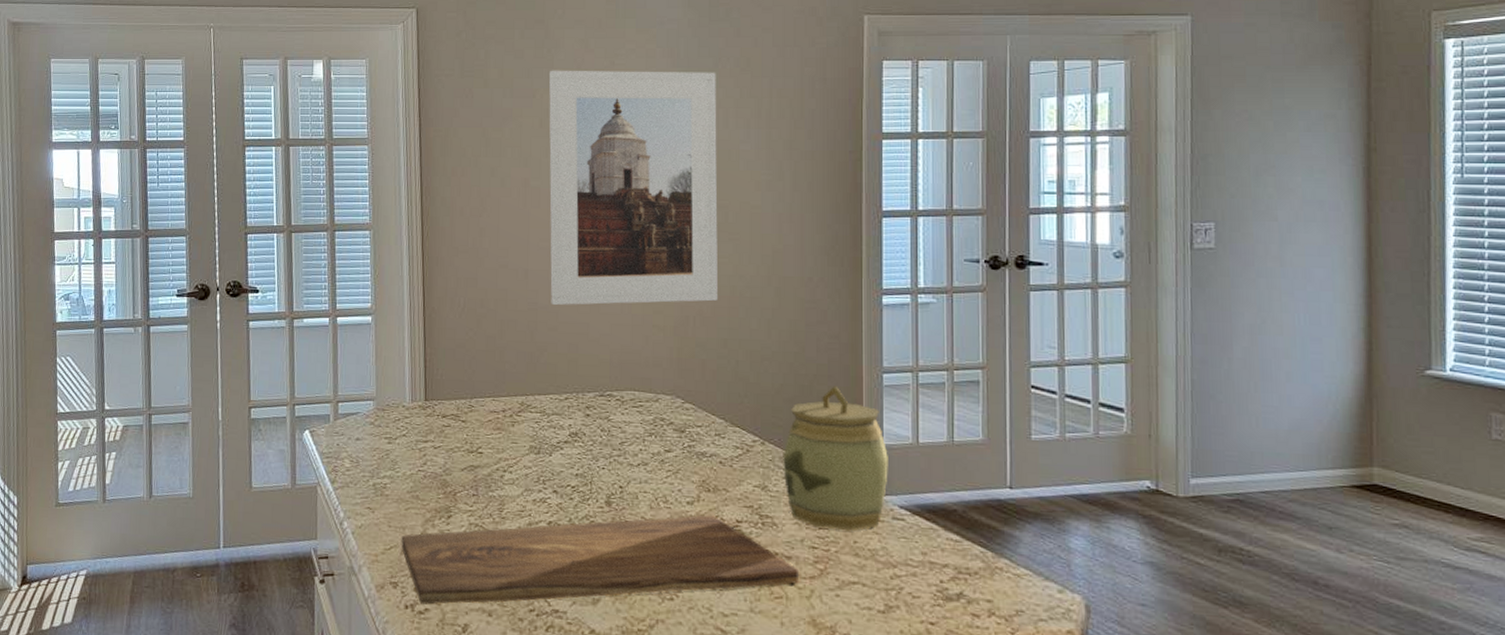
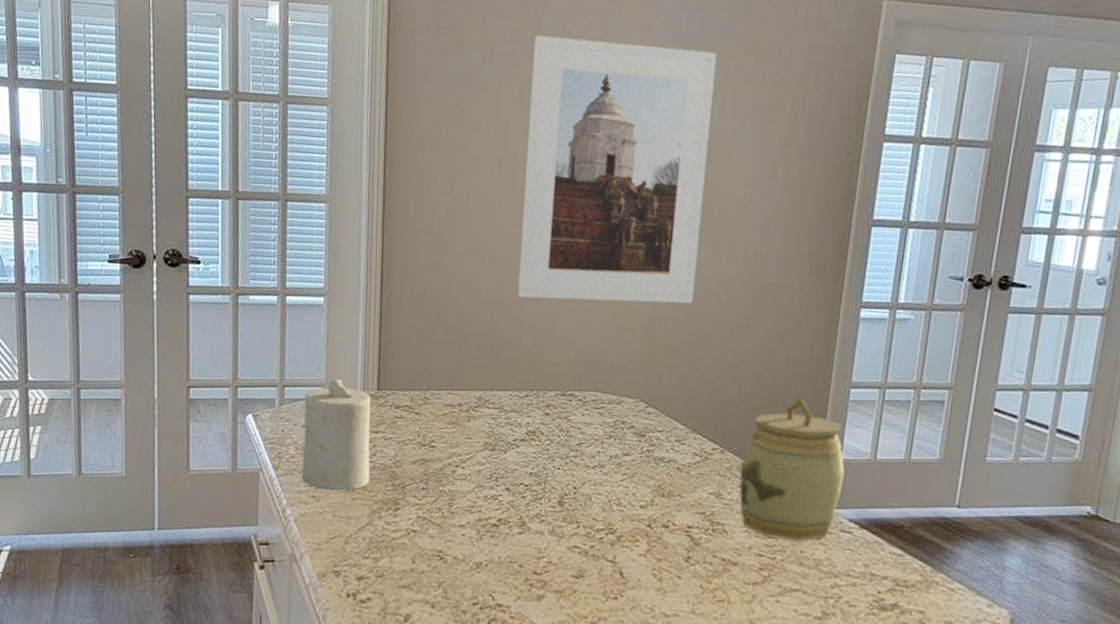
candle: none [357,390,422,502] -> present [301,377,371,492]
cutting board: present [401,515,800,605] -> none [345,519,744,595]

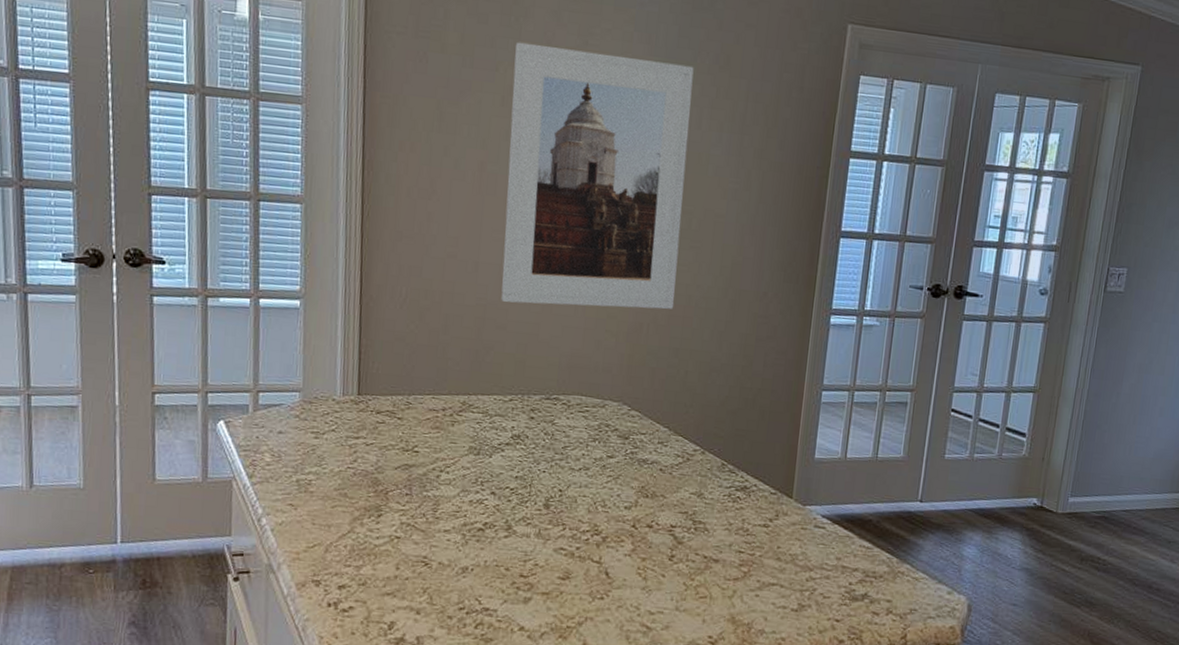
candle: present [301,377,371,492] -> none [278,382,351,499]
jar: present [739,398,845,541] -> none [720,400,818,537]

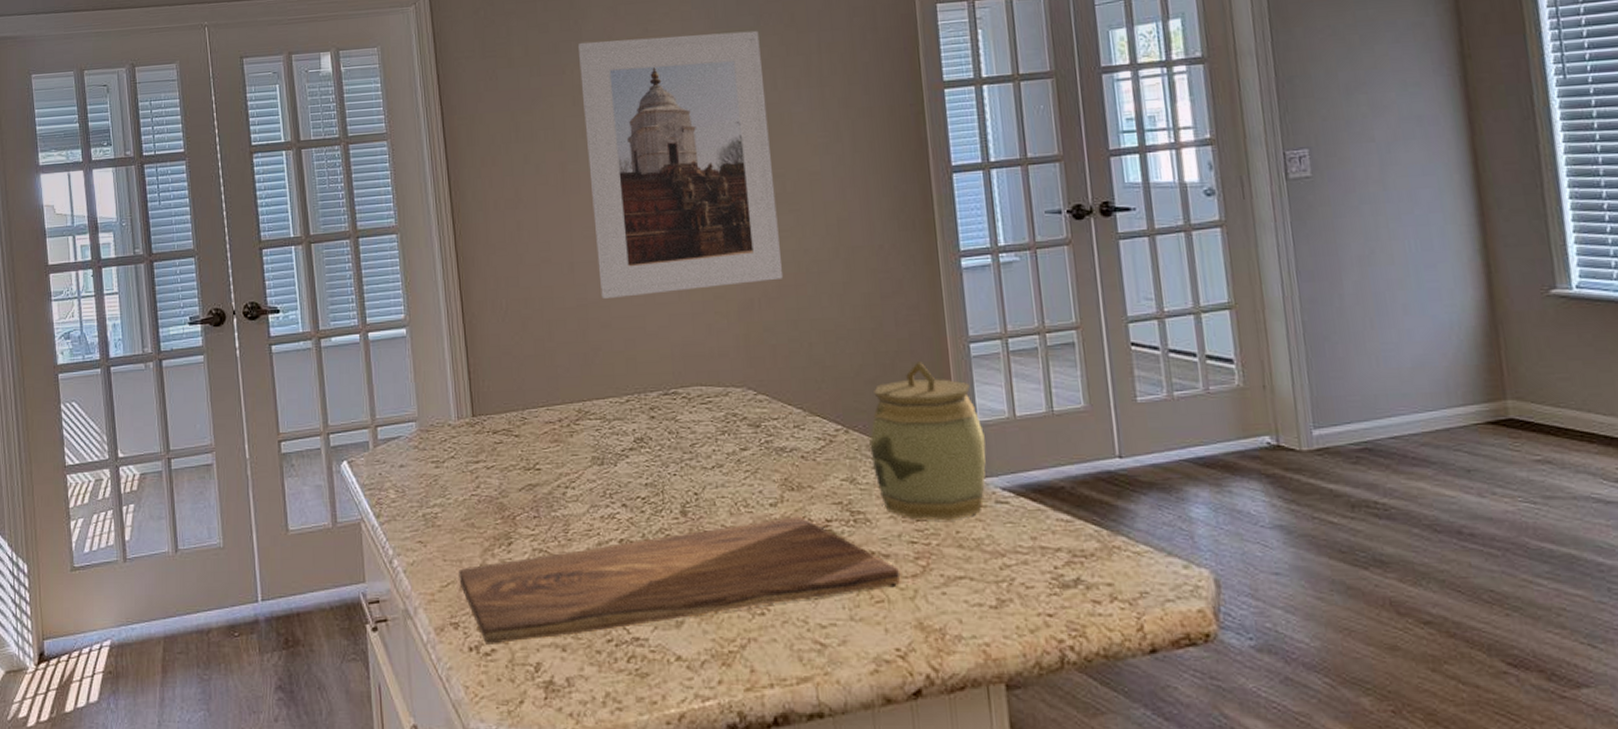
cutting board: none [325,519,725,603] -> present [458,516,901,644]
jar: none [720,400,818,537] -> present [869,362,986,520]

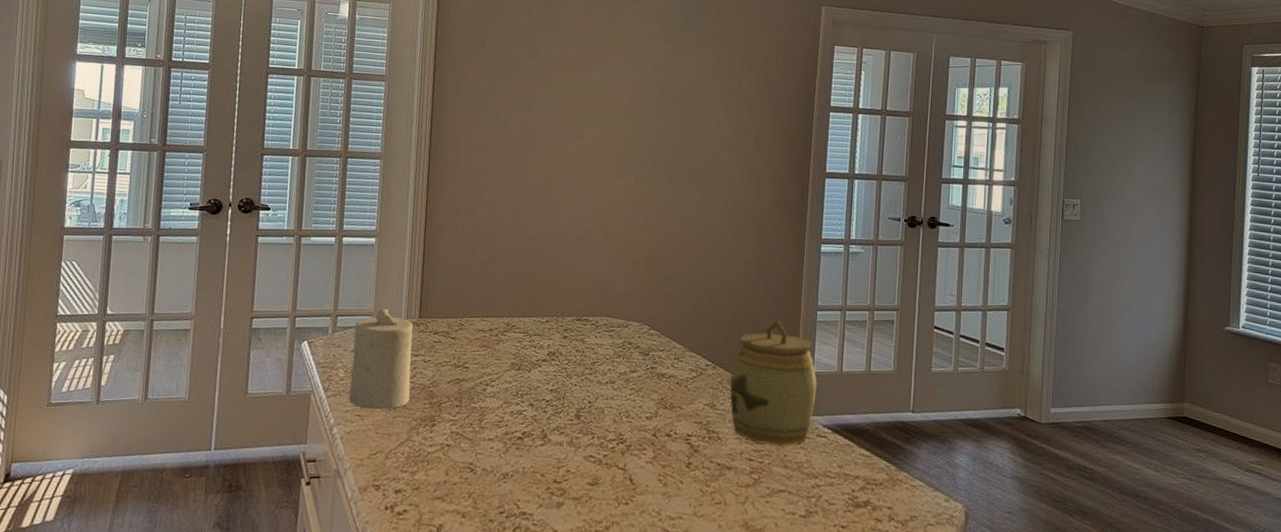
candle: none [399,409,477,534] -> present [348,307,413,410]
cutting board: present [458,516,901,644] -> none [386,429,738,506]
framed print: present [577,30,784,298] -> none [540,28,698,241]

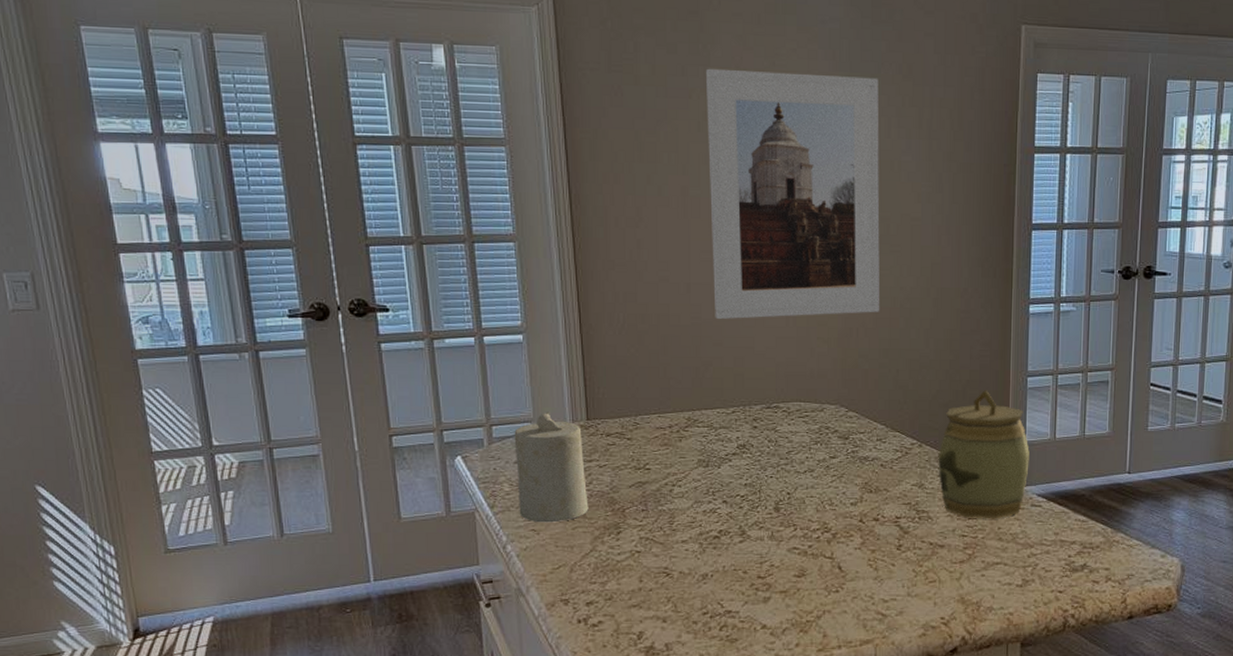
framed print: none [540,28,698,241] -> present [705,68,880,319]

